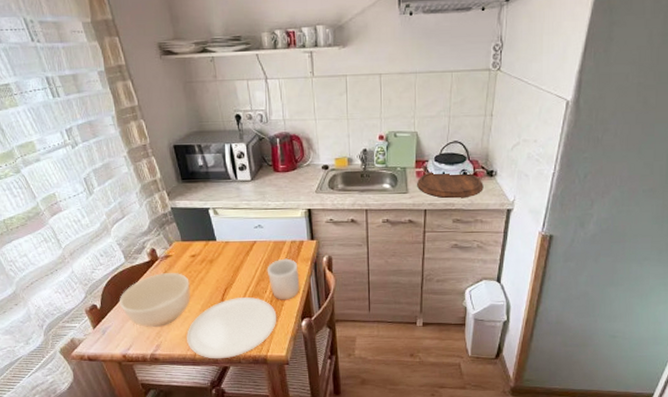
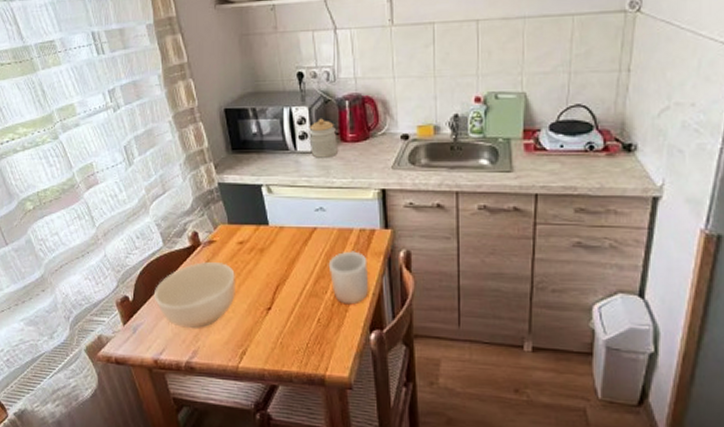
plate: present [187,297,277,359] -> none [229,298,339,375]
jar: none [247,153,273,185] -> present [309,118,339,158]
cutting board: present [417,170,484,199] -> none [525,143,618,181]

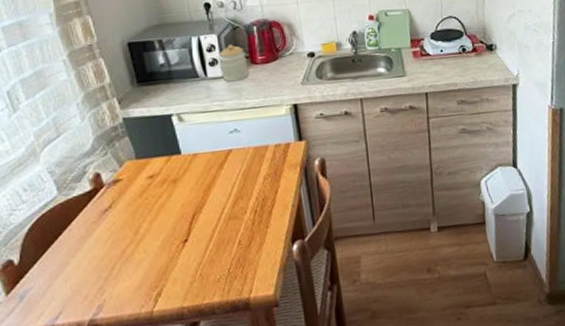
bowl: present [153,262,237,329] -> none [46,201,148,283]
mug: present [328,251,369,305] -> none [246,166,289,221]

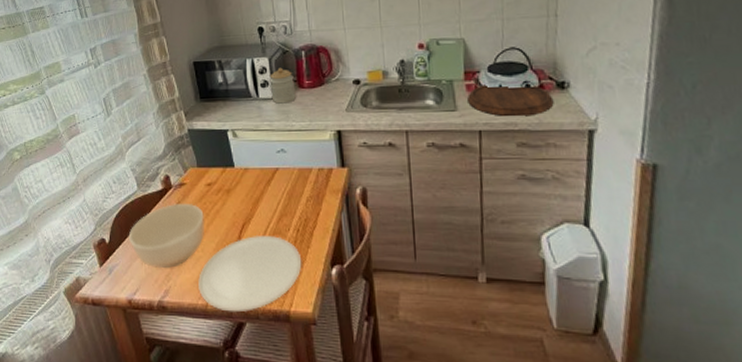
bowl: none [46,201,148,283] -> present [128,204,205,269]
plate: none [141,221,261,315] -> present [198,236,302,313]
cutting board: none [414,48,485,79] -> present [467,83,554,117]

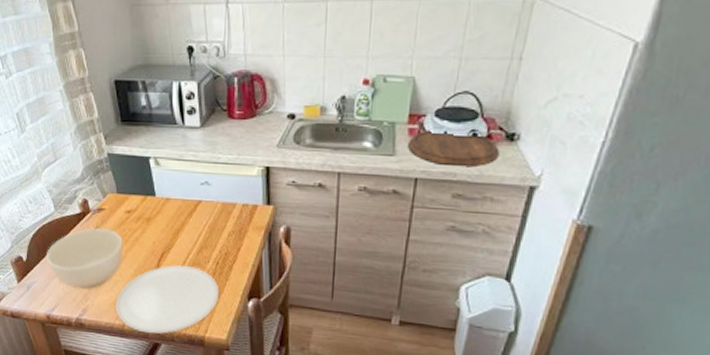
jar: present [269,67,297,104] -> none [197,94,226,134]

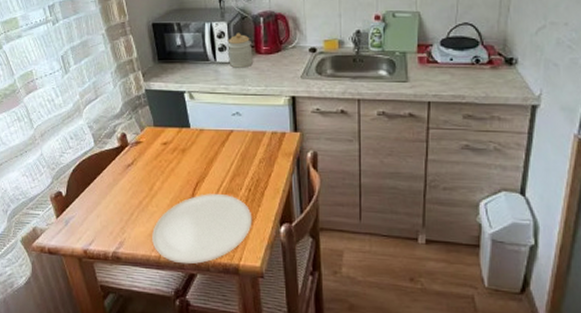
bowl: present [45,228,124,289] -> none [84,161,160,222]
jar: none [197,94,226,134] -> present [227,33,254,68]
cutting board: present [408,128,500,168] -> none [419,56,501,90]

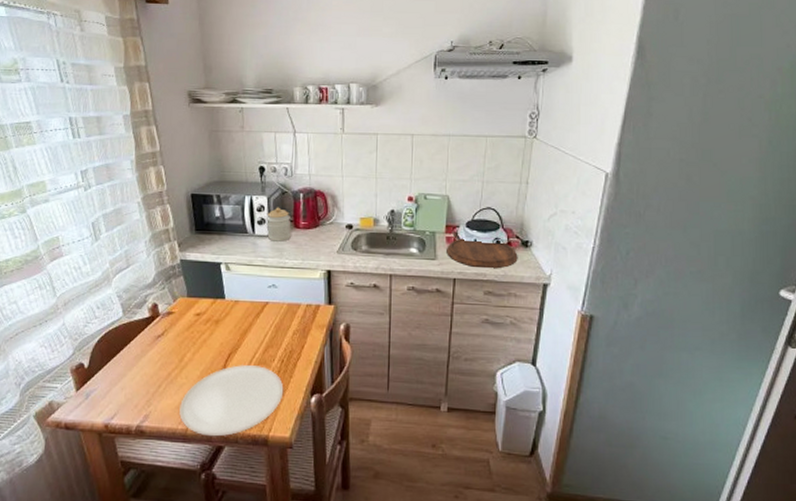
cutting board: none [419,56,501,90] -> present [447,237,518,269]

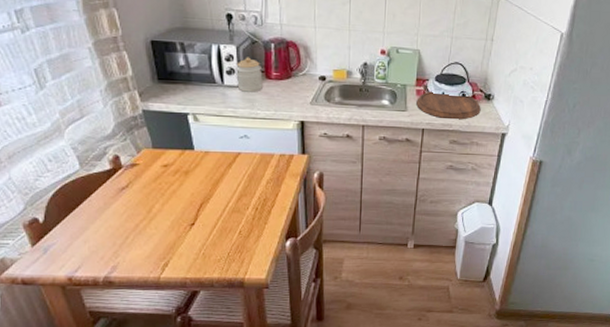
plate: present [179,365,284,437] -> none [151,214,259,283]

